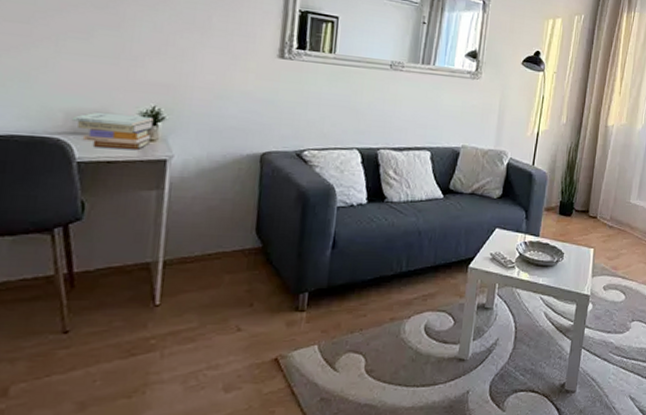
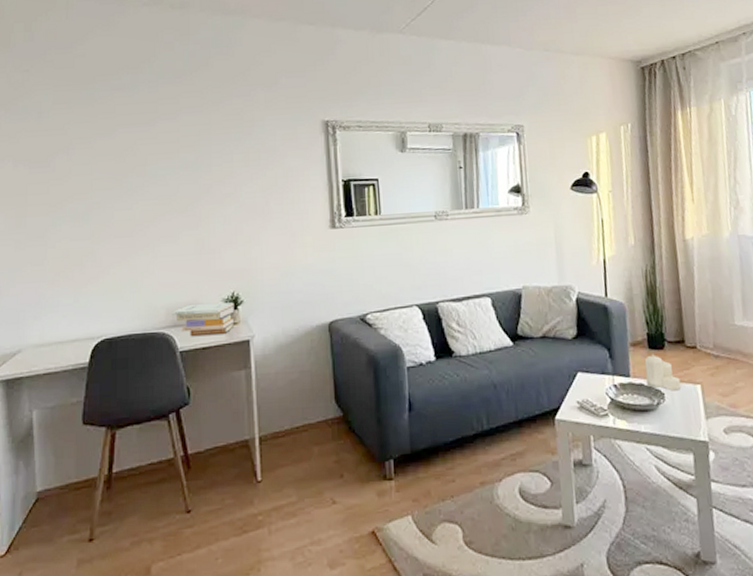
candle: none [552,218,579,252] -> present [644,353,681,391]

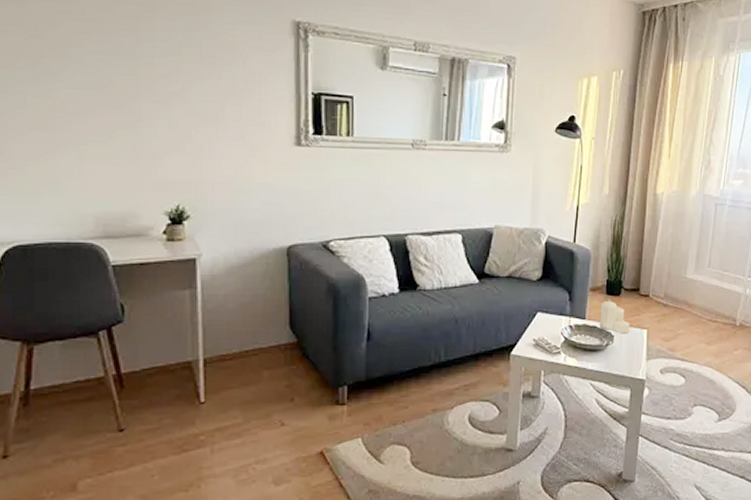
books: present [171,302,235,337] -> none [102,214,179,251]

